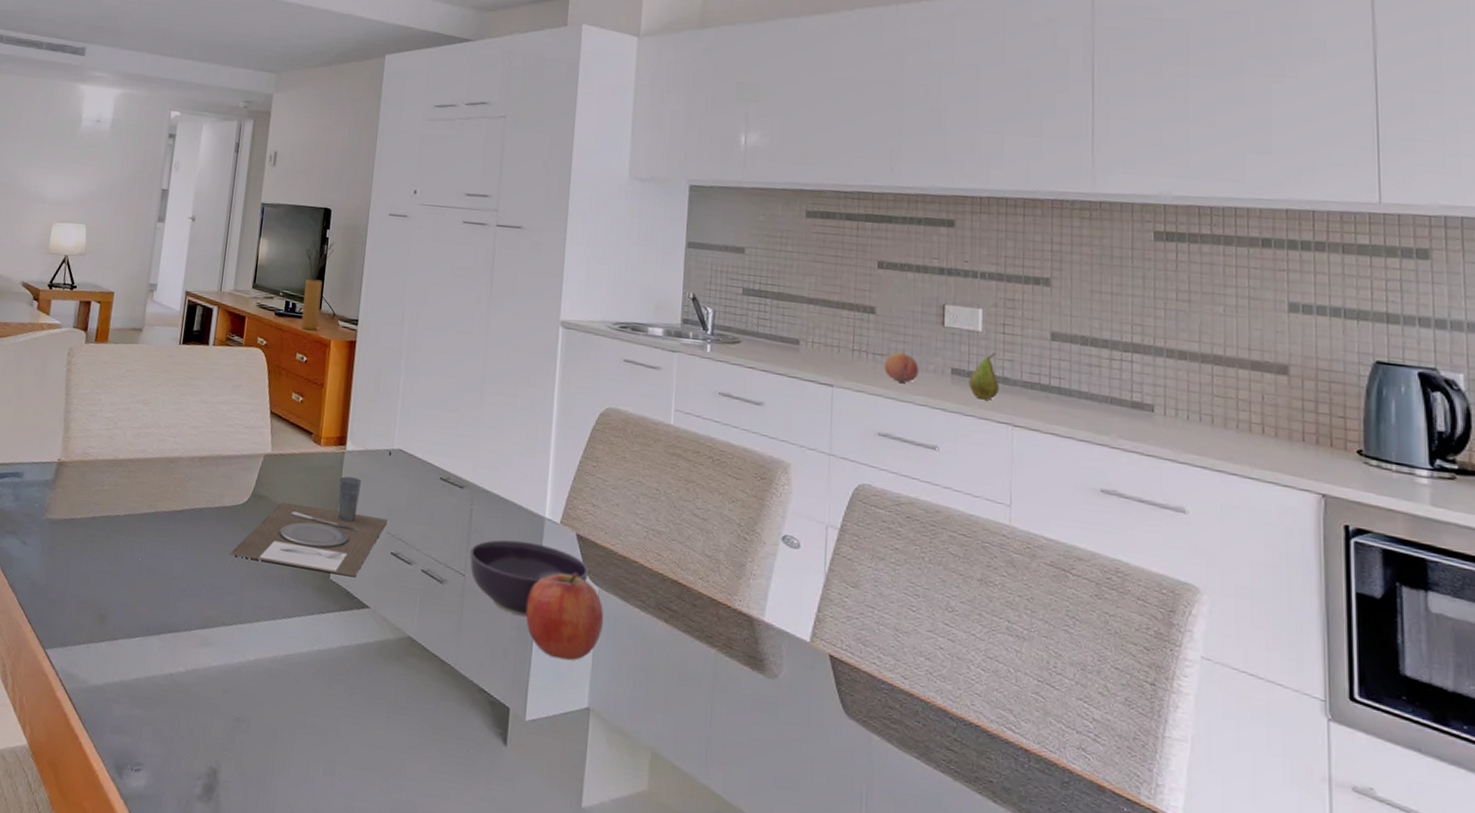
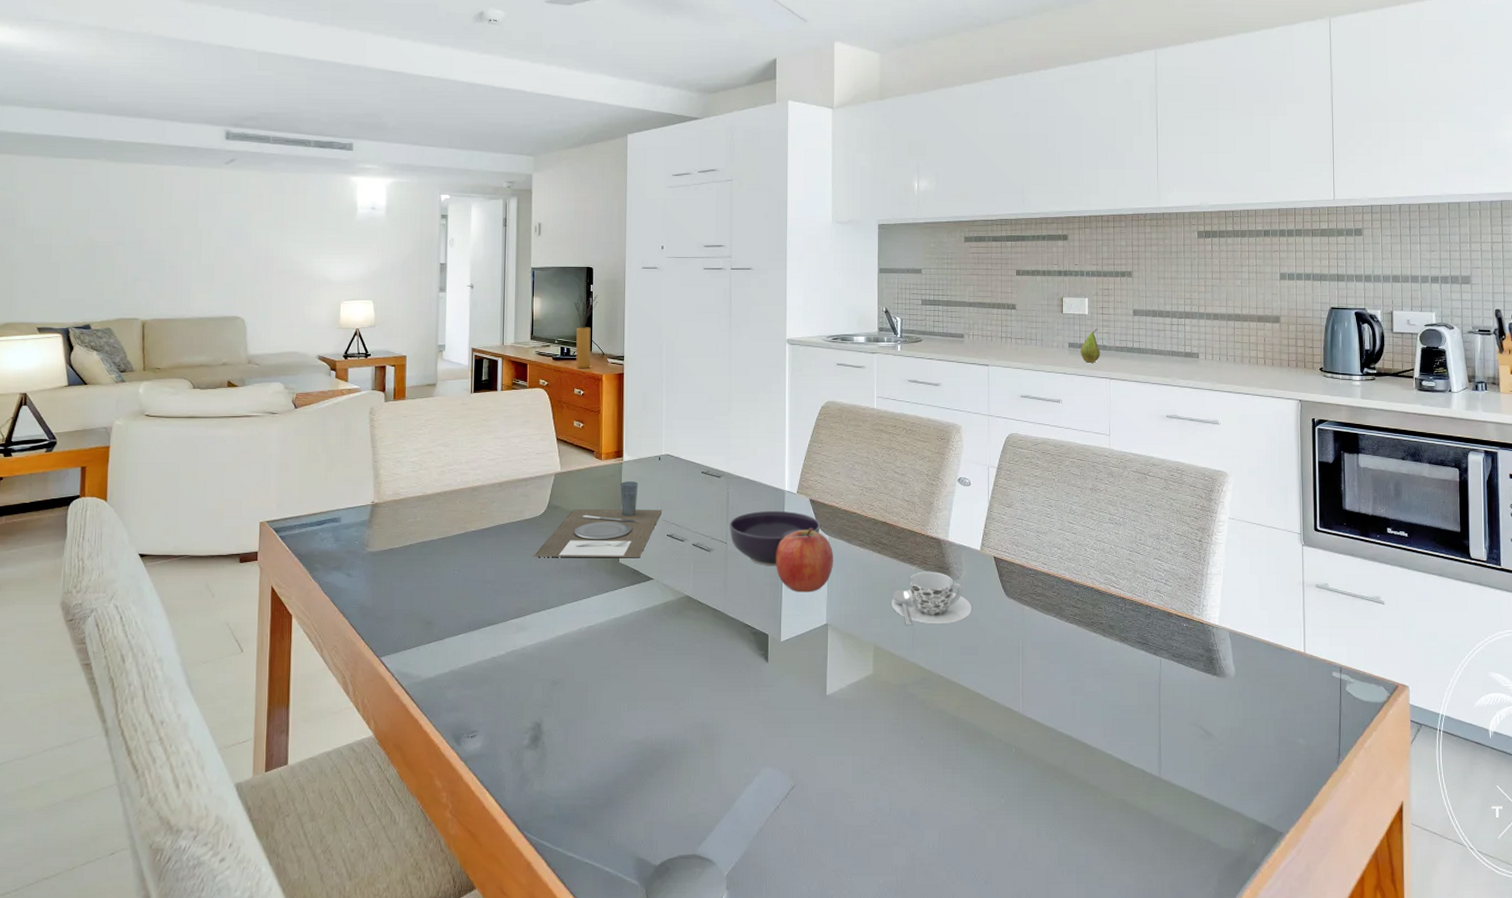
teacup: none [679,658,794,739] -> present [892,571,971,626]
fruit: present [883,352,919,383] -> none [1023,335,1047,357]

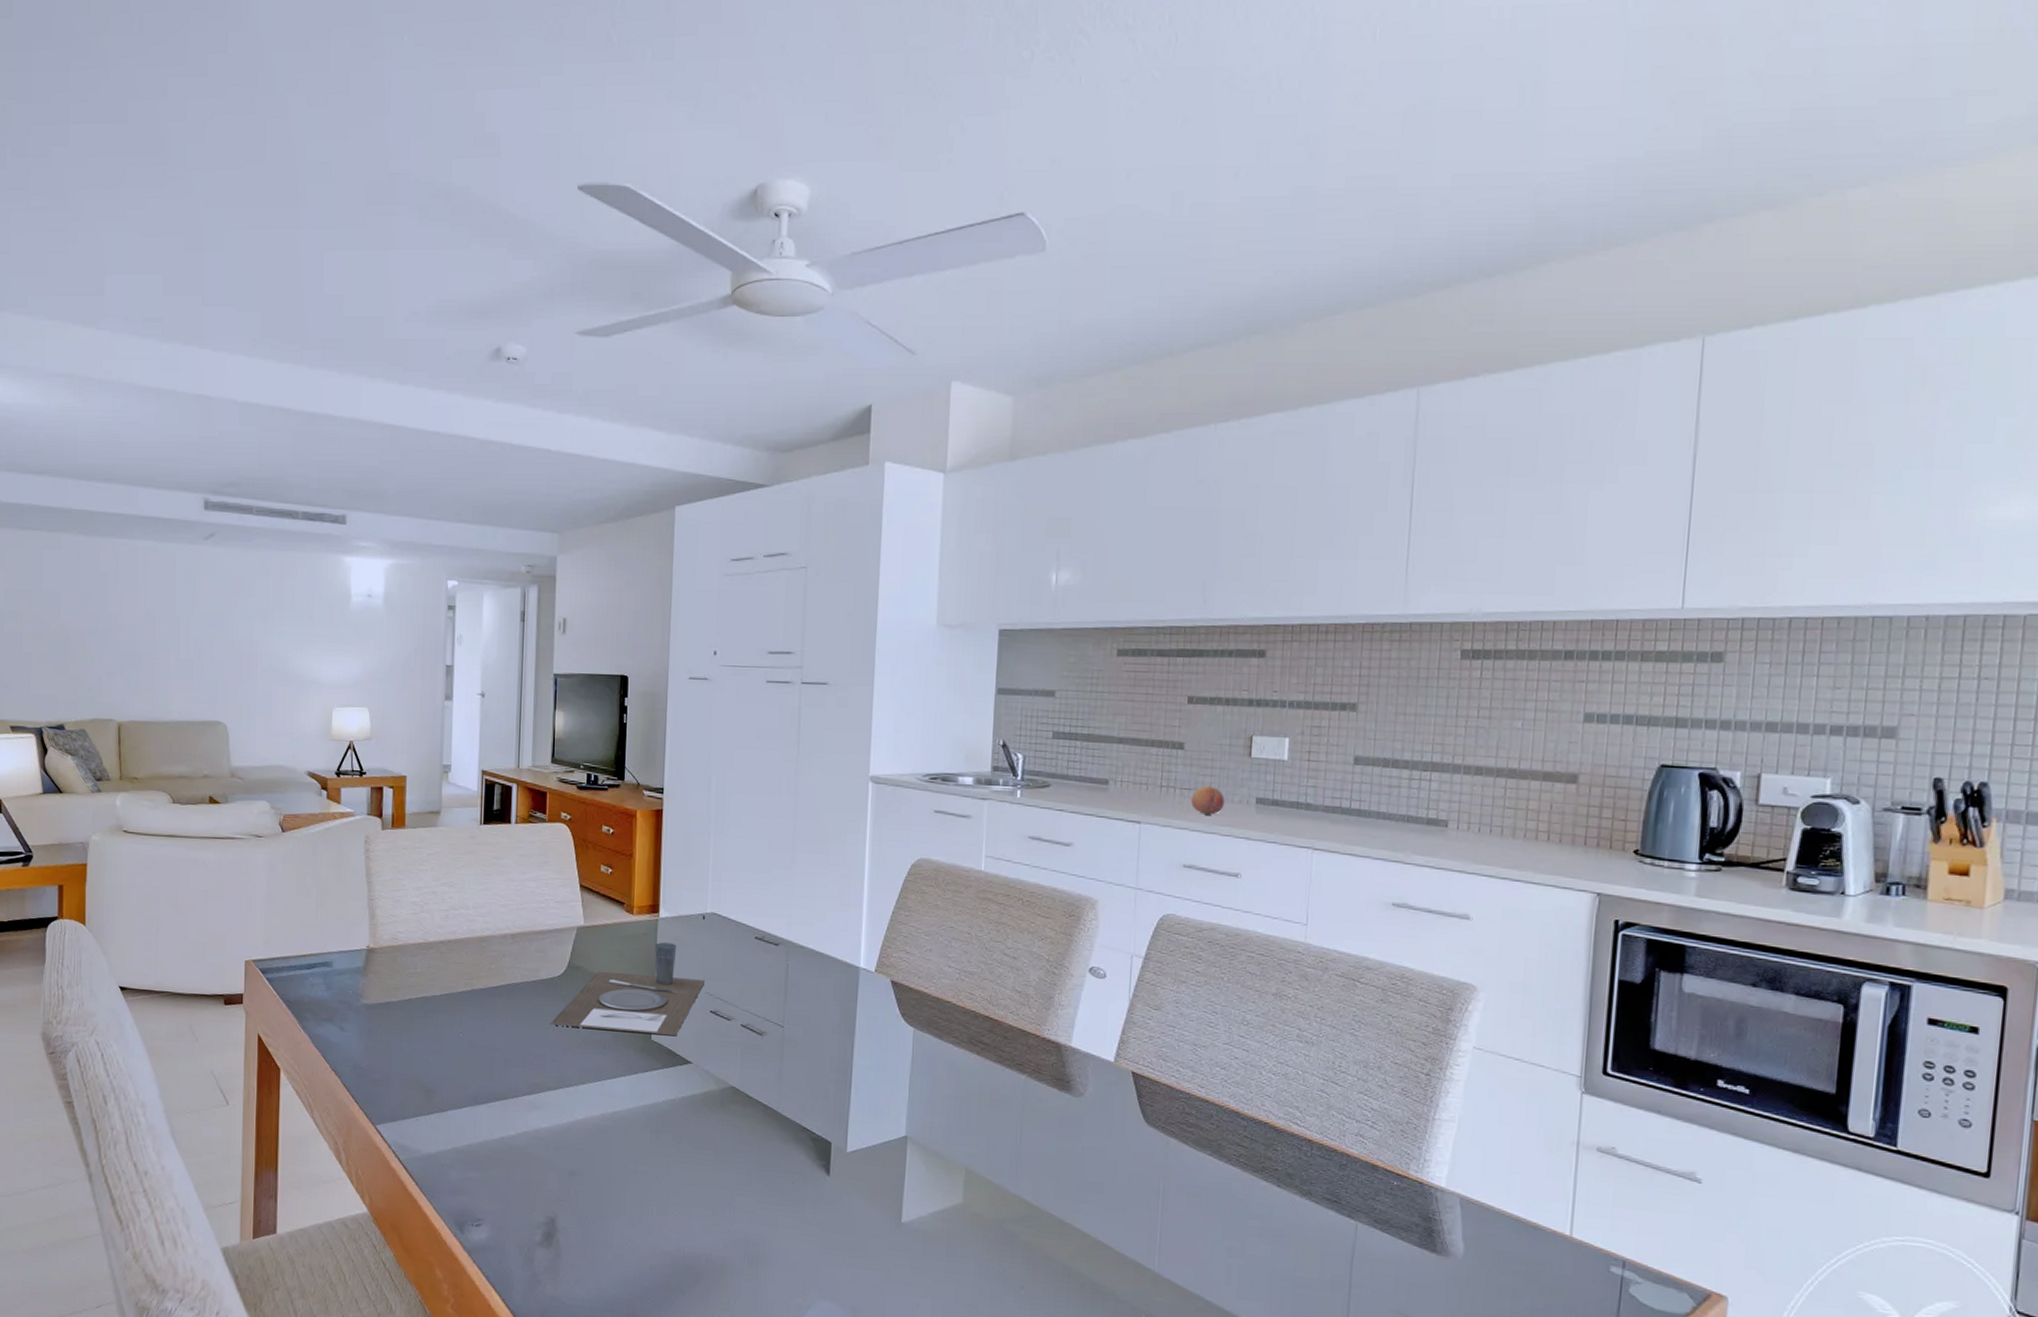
vase: present [574,292,598,369] -> none [604,707,634,802]
bowl: present [729,510,821,567] -> none [787,990,904,1060]
fruit: present [775,528,834,593] -> none [843,1017,919,1096]
teacup: present [892,571,971,626] -> none [991,1082,1098,1151]
fruit: none [1023,335,1047,357] -> present [1190,785,1225,815]
fruit: present [1080,329,1100,363] -> none [1272,780,1302,826]

